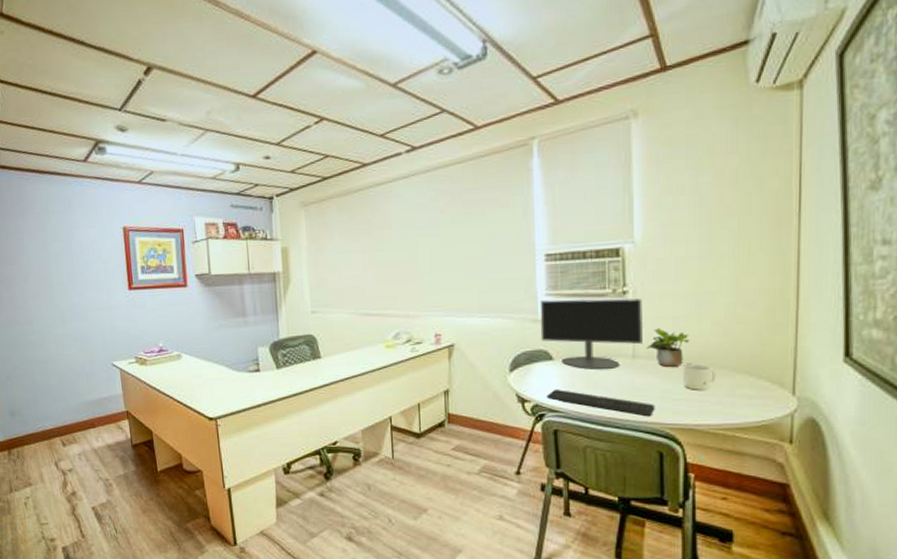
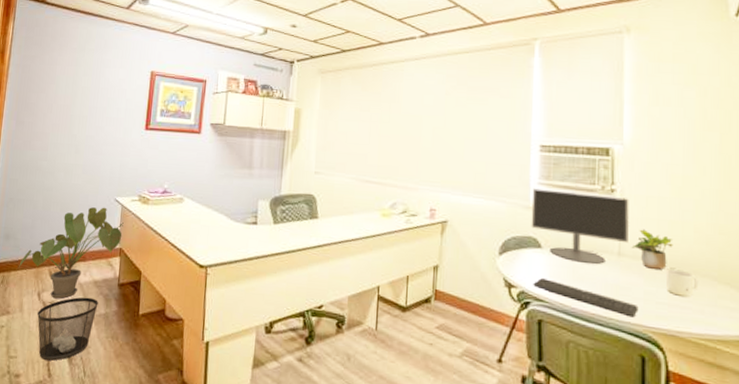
house plant: none [30,373,126,466] -> present [19,207,124,299]
waste bin: none [59,461,116,523] -> present [37,297,98,361]

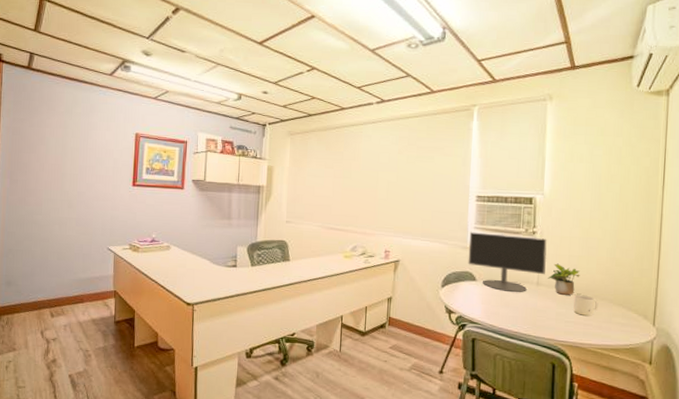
house plant: present [19,207,124,299] -> none [22,255,117,336]
waste bin: present [37,297,98,361] -> none [42,333,97,389]
computer keyboard: present [533,278,639,318] -> none [468,305,551,334]

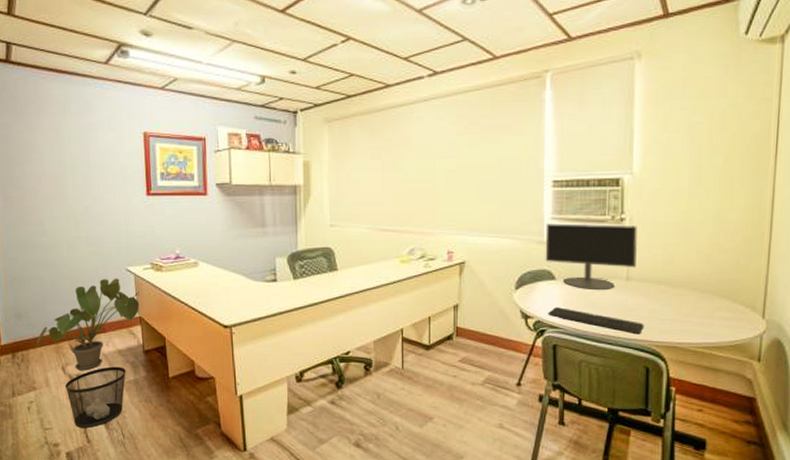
house plant: none [22,255,117,336] -> present [37,278,139,371]
waste bin: none [42,333,97,389] -> present [65,366,126,428]
computer keyboard: none [468,305,551,334] -> present [548,308,644,335]
potted plant: present [547,263,580,295] -> none [638,254,677,289]
mug: present [573,294,599,316] -> none [669,288,699,311]

